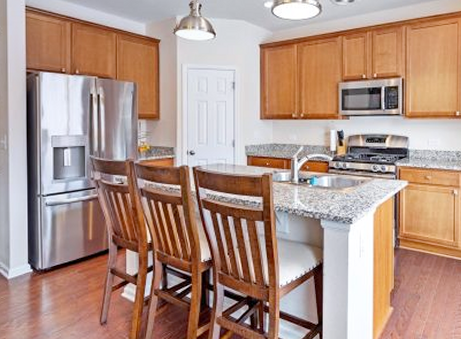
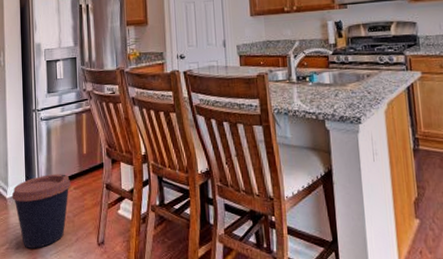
coffee cup: none [13,258,75,327] -> present [11,174,71,248]

